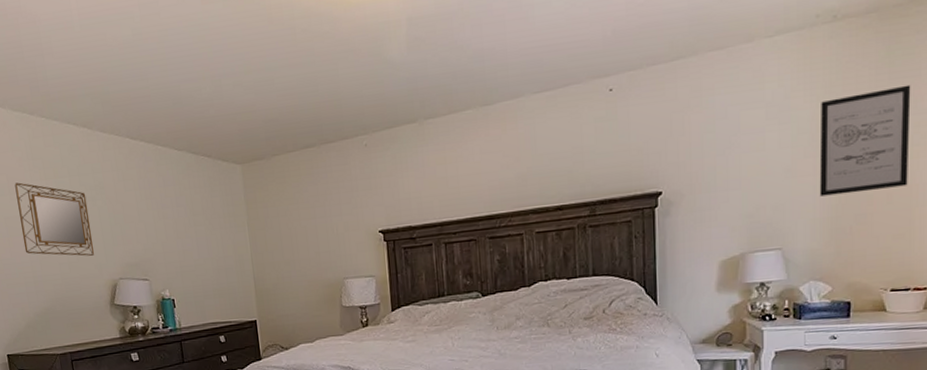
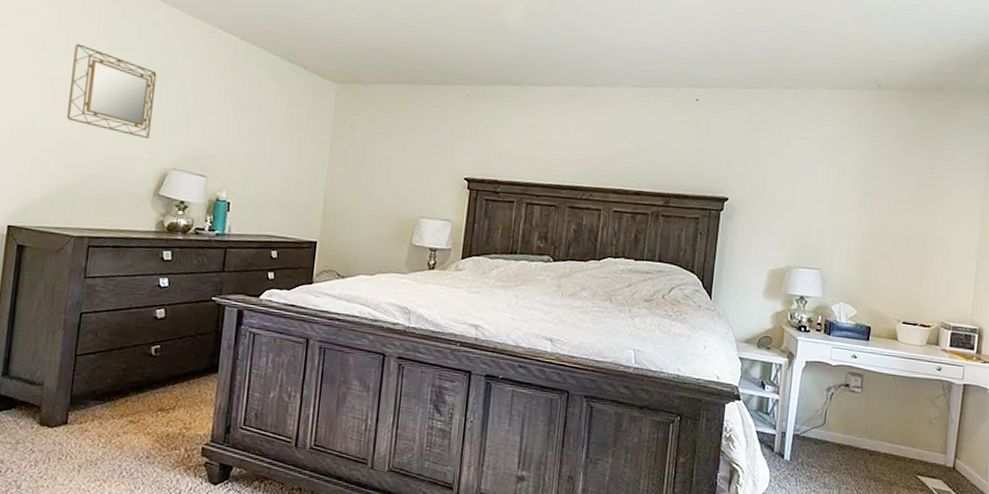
wall art: present [819,84,911,197] -> none [855,151,931,236]

